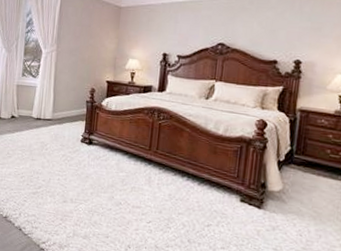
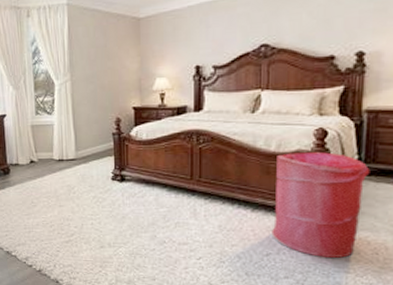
laundry hamper: none [213,137,300,236] -> present [271,151,370,258]

